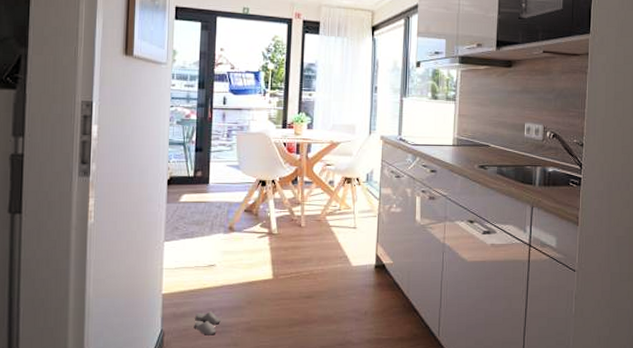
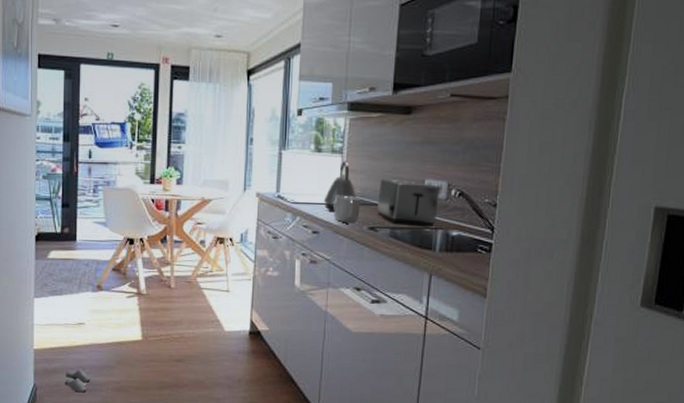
kettle: none [440,107,468,153] -> present [323,161,357,213]
mug: none [449,138,473,163] -> present [334,196,362,224]
toaster: none [486,123,537,165] -> present [377,179,440,228]

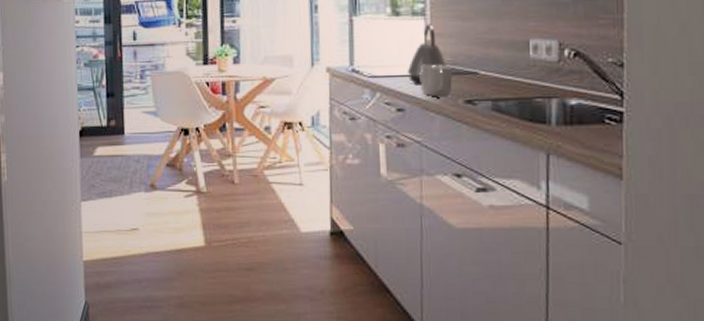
slippers: present [66,369,91,393] -> none [120,283,149,310]
toaster: present [377,179,440,228] -> none [473,41,550,97]

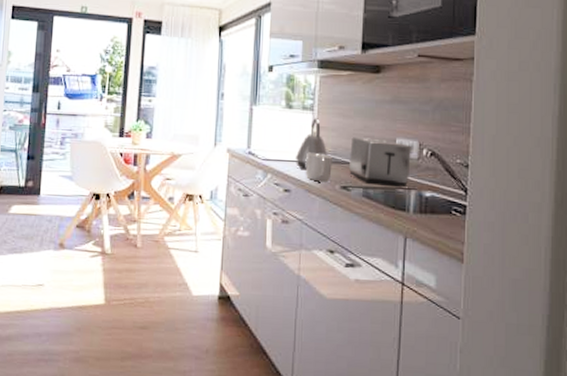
toaster: none [473,41,550,97] -> present [349,137,411,188]

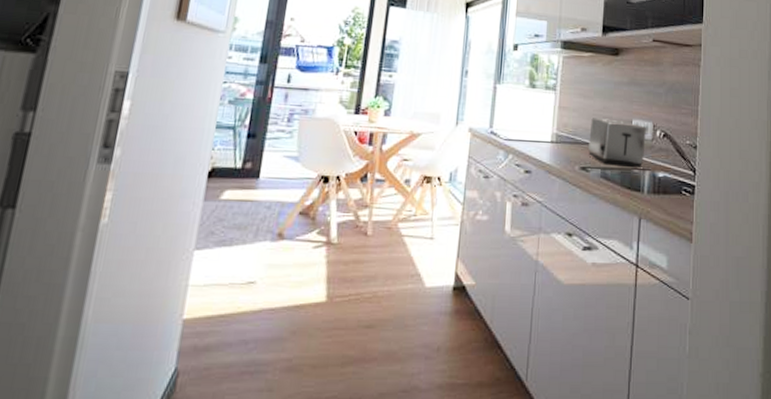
kettle: present [295,118,328,171] -> none [536,98,569,151]
mug: present [306,153,333,182] -> none [547,133,574,163]

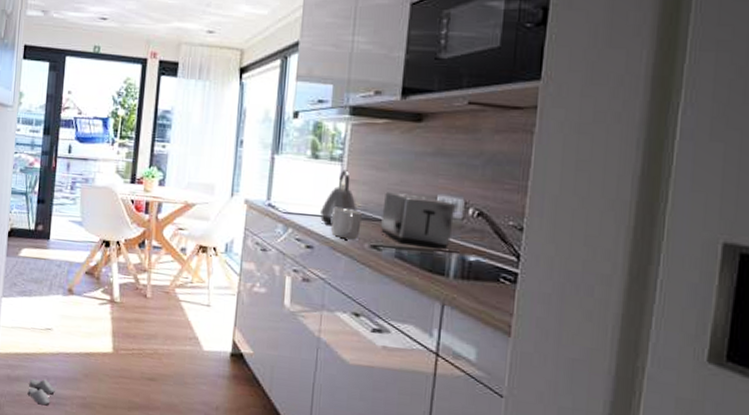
slippers: none [220,344,255,377] -> present [28,379,55,406]
kettle: none [536,98,569,151] -> present [319,170,358,226]
mug: none [547,133,574,163] -> present [331,208,363,240]

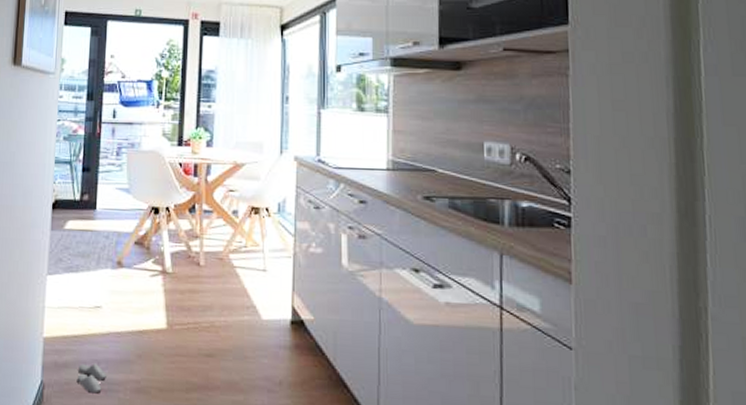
kettle: present [319,170,358,226] -> none [369,121,407,179]
mug: present [331,208,363,240] -> none [383,160,413,192]
toaster: present [381,192,455,250] -> none [431,141,502,198]

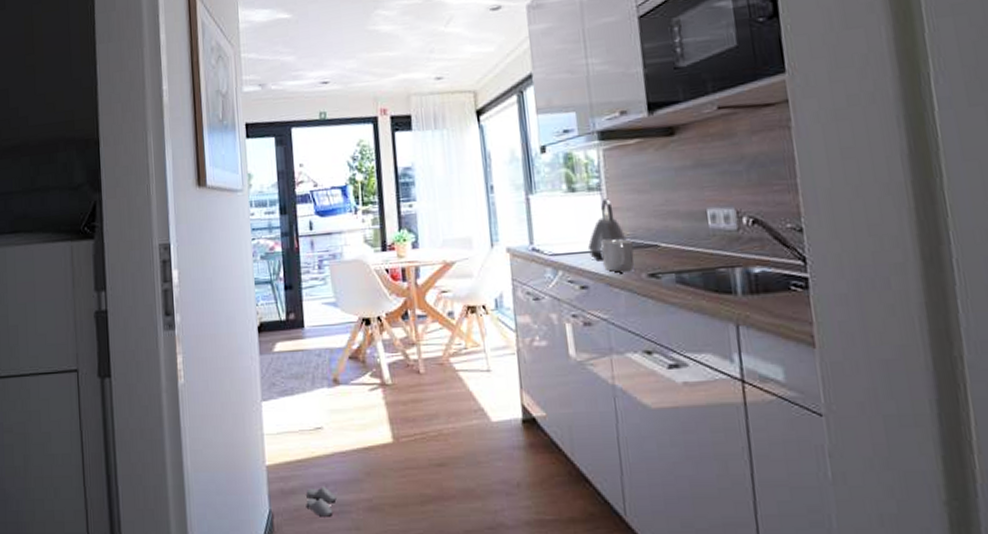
kettle: none [369,121,407,179] -> present [587,198,627,261]
mug: none [383,160,413,192] -> present [601,239,634,273]

